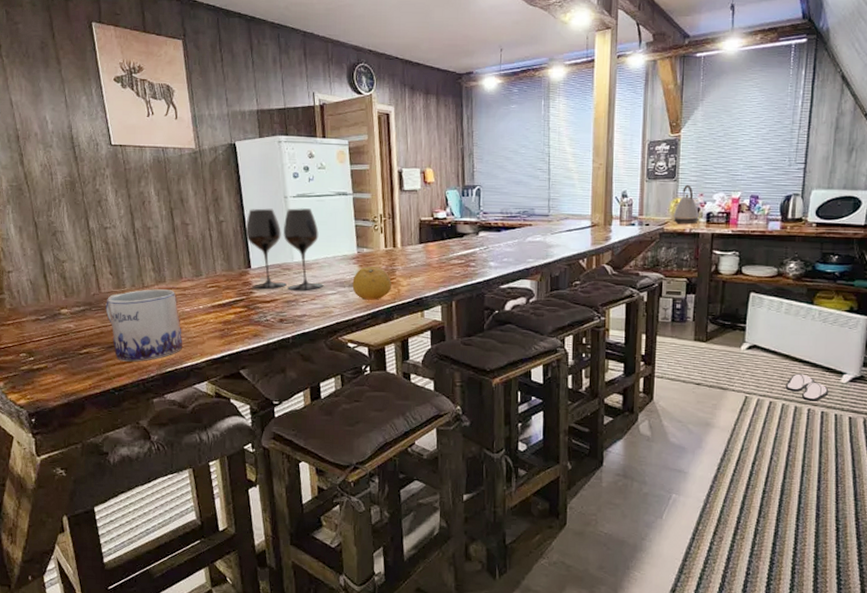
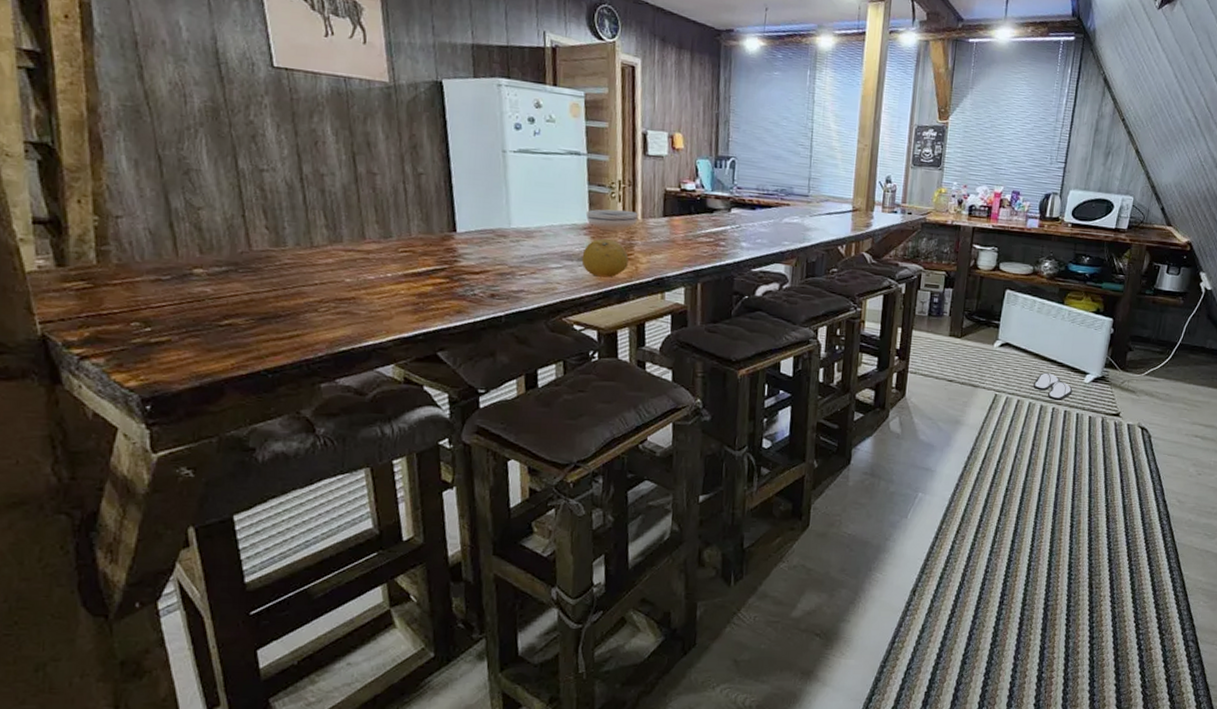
mug: present [105,289,183,362] -> none [258,250,364,338]
wine glass: present [245,208,324,291] -> none [451,162,547,263]
bowl: none [354,240,398,260] -> present [585,209,638,232]
kettle: present [673,184,700,225] -> none [936,174,963,216]

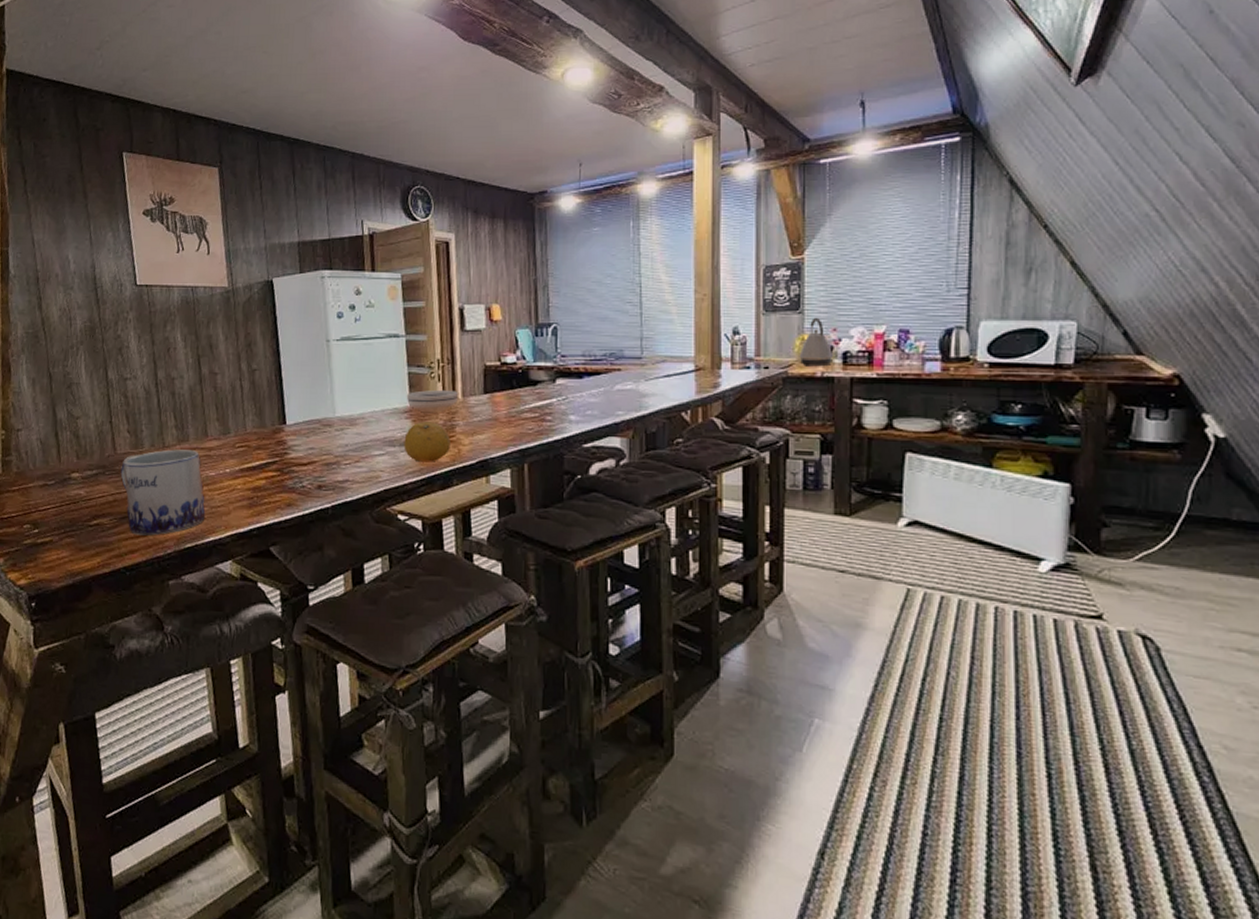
mug: none [258,250,364,338] -> present [120,449,206,536]
kettle: none [936,174,963,216] -> present [799,317,834,367]
slippers: present [1033,372,1073,400] -> none [961,559,1023,597]

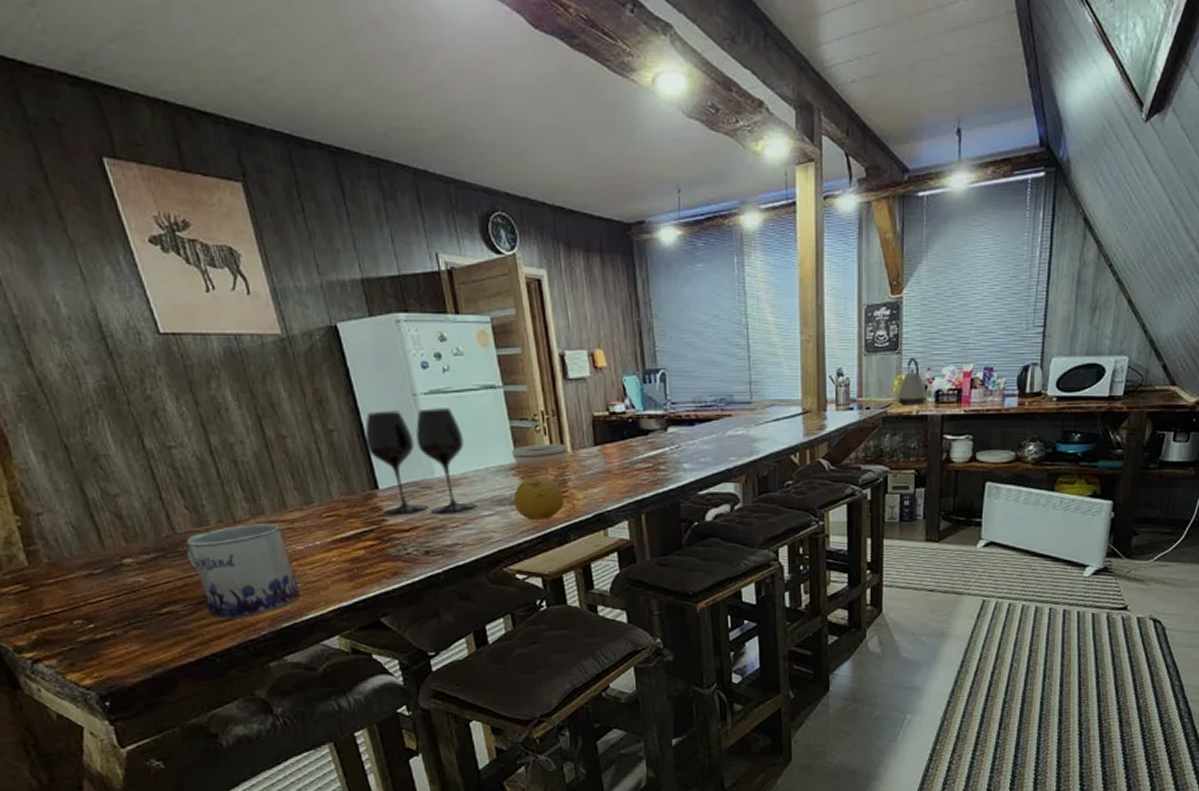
wine glass: none [281,353,370,452] -> present [365,408,478,516]

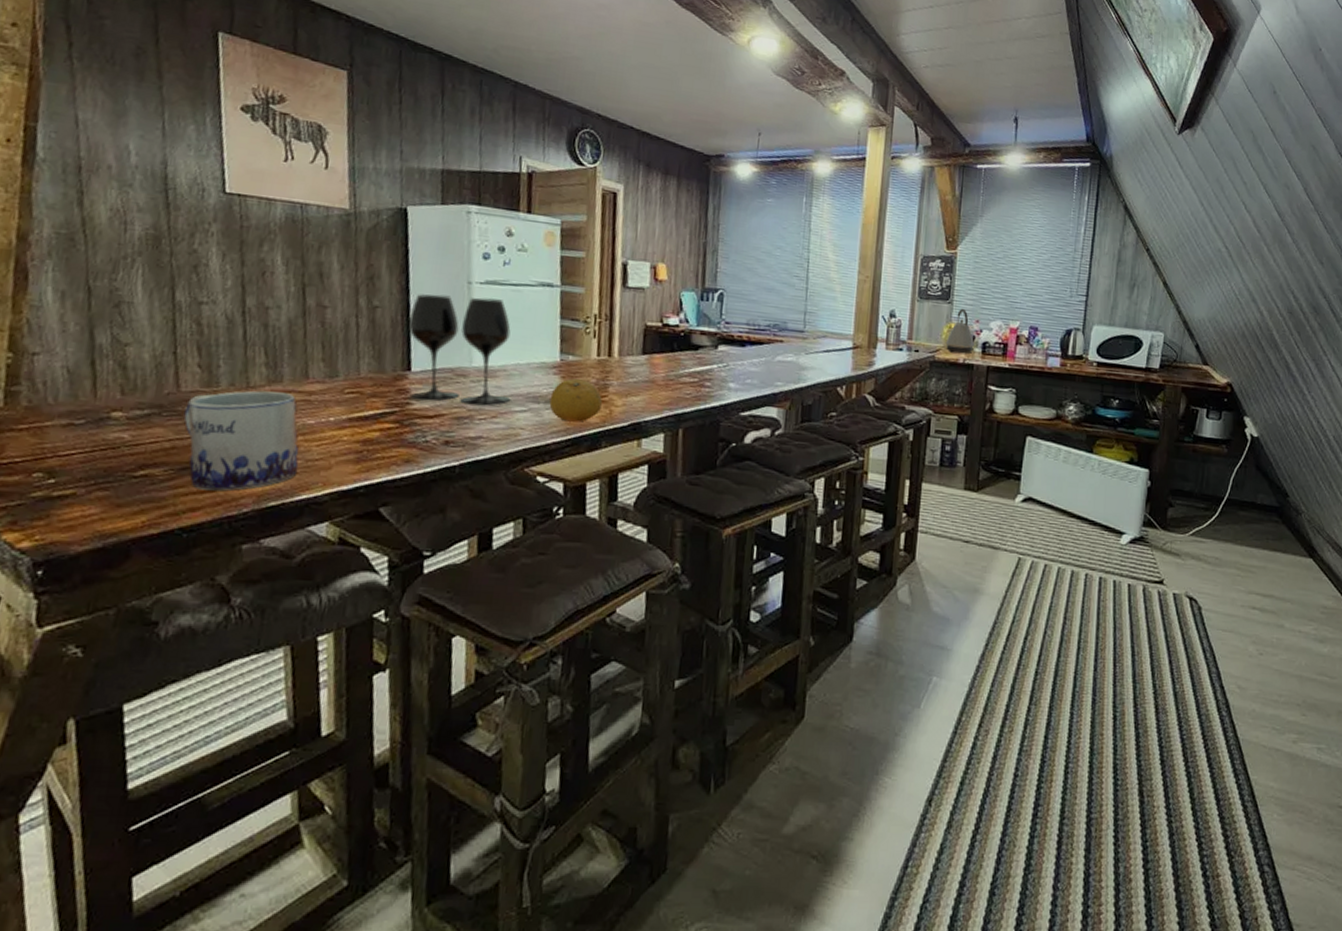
bowl: present [511,443,567,469] -> none [556,346,614,372]

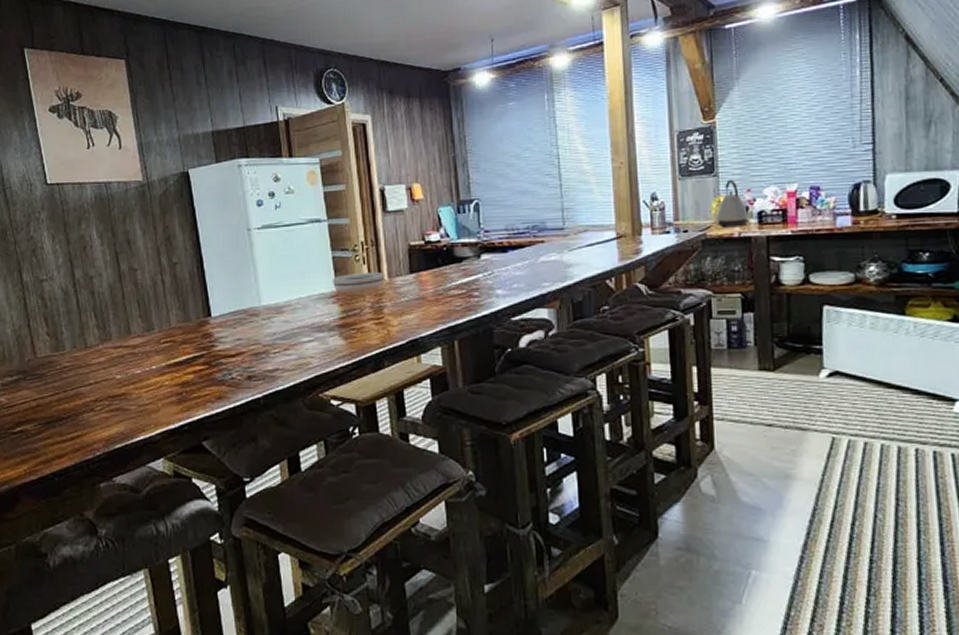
mug: present [183,390,300,492] -> none [42,349,134,439]
wine glass: present [407,294,511,406] -> none [203,241,299,342]
fruit: present [549,378,602,422] -> none [332,305,379,346]
bowl: none [556,346,614,372] -> present [332,271,384,297]

